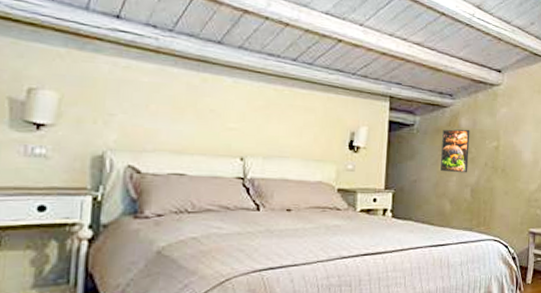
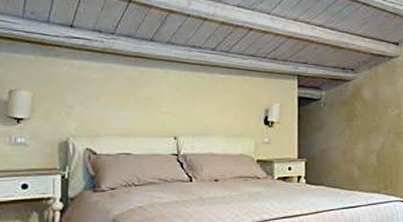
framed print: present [441,129,470,173] -> none [347,100,373,140]

